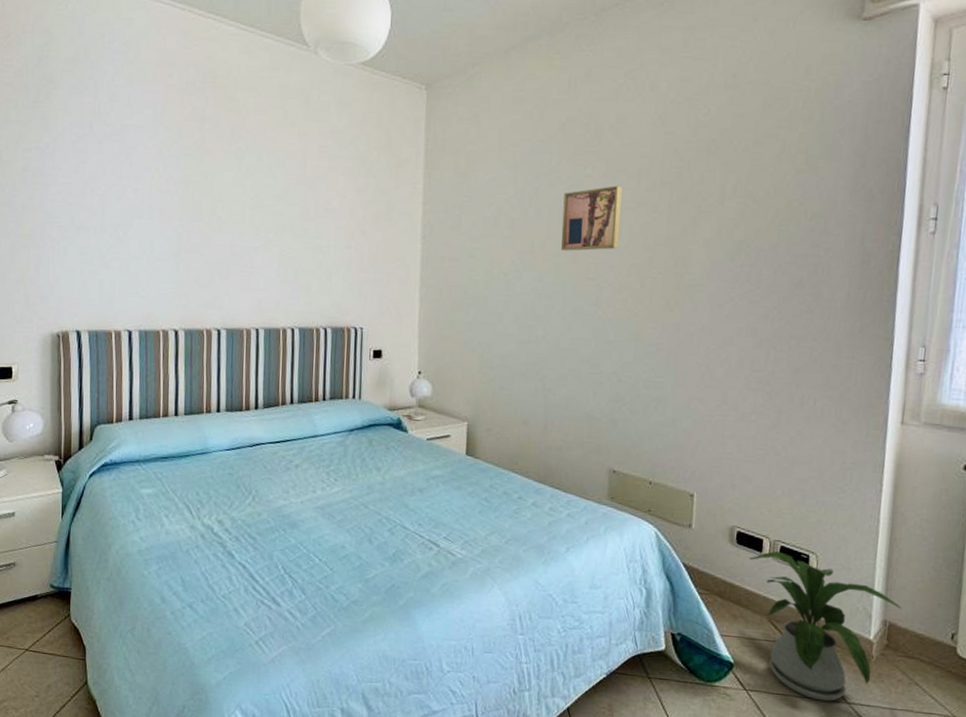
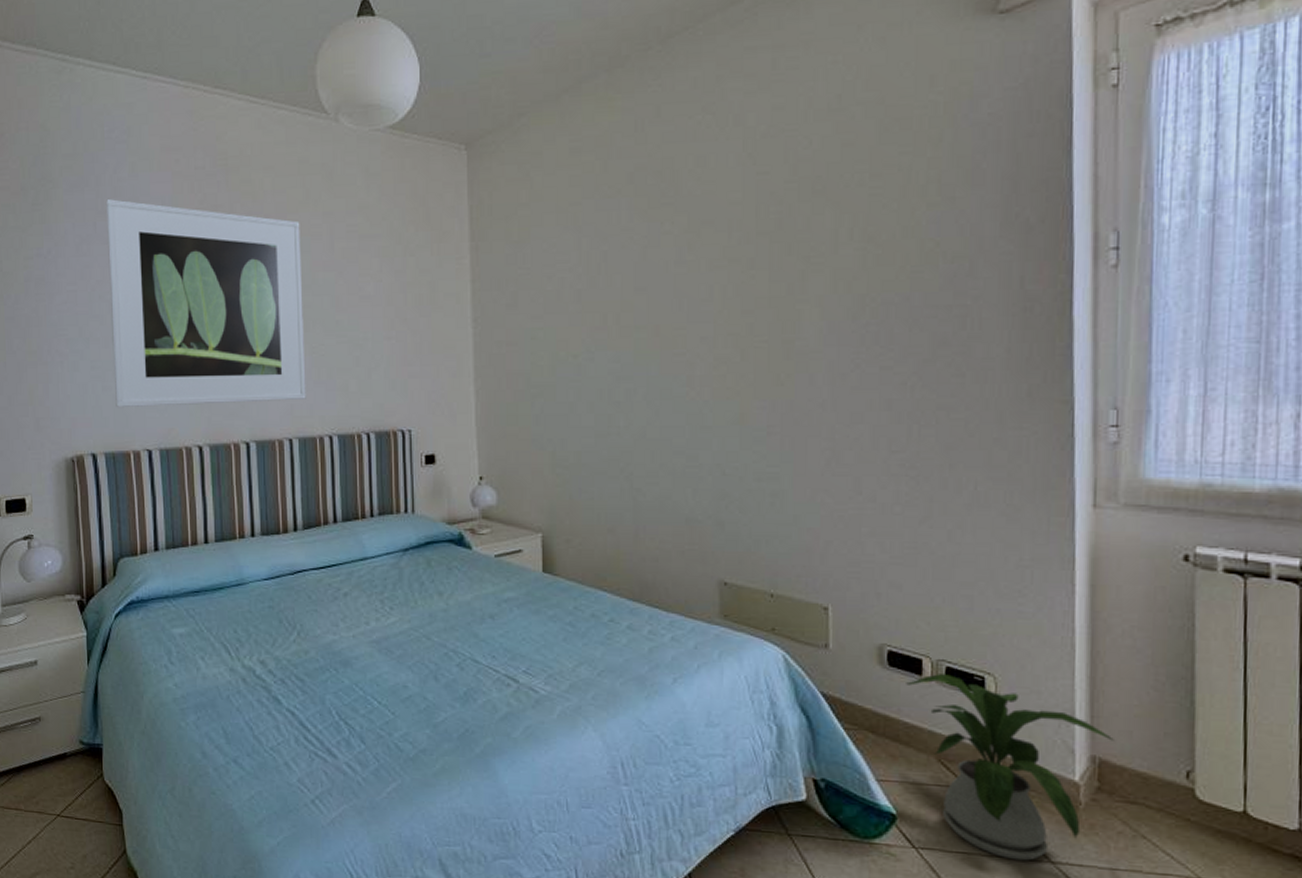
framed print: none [101,103,278,295] -> present [106,199,306,408]
wall art: present [561,186,622,251] -> none [639,241,711,323]

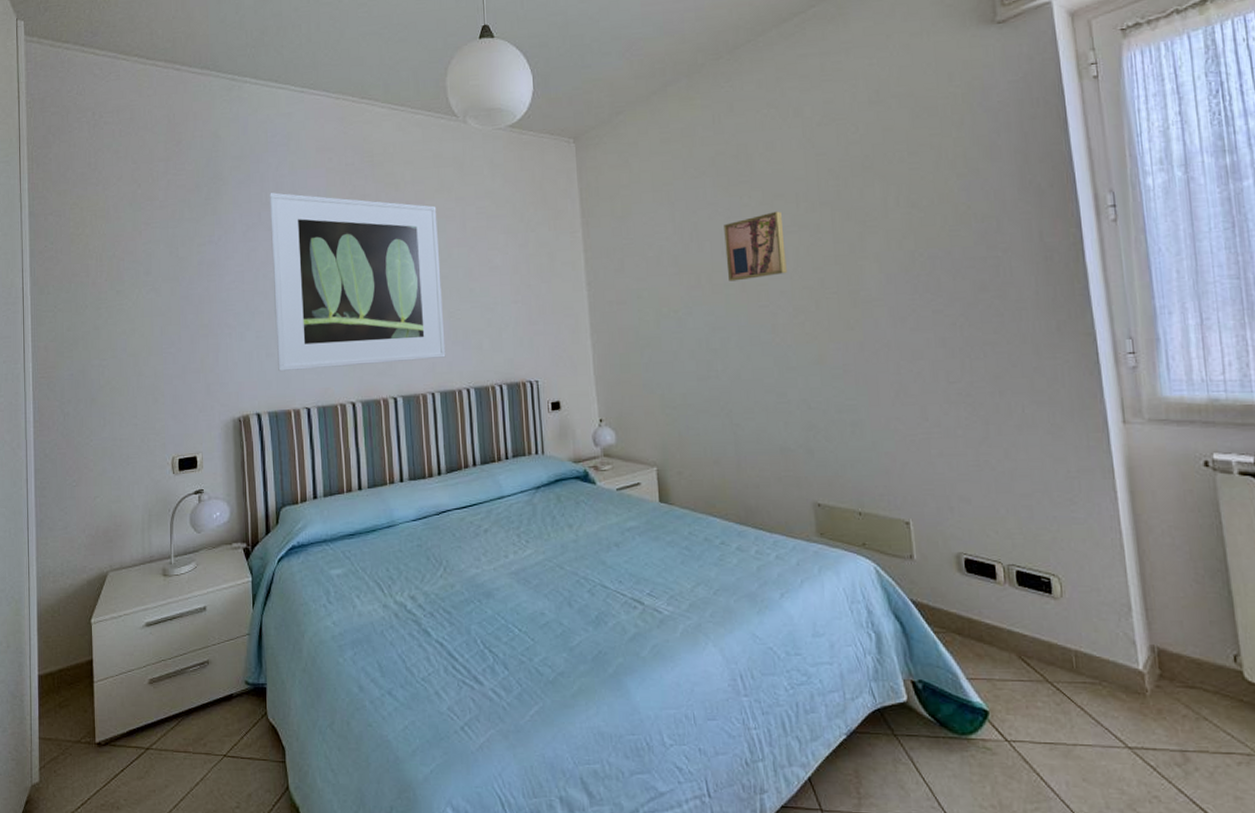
wall art: none [639,241,711,323] -> present [724,211,787,282]
house plant: present [906,672,1114,861] -> none [983,576,1168,748]

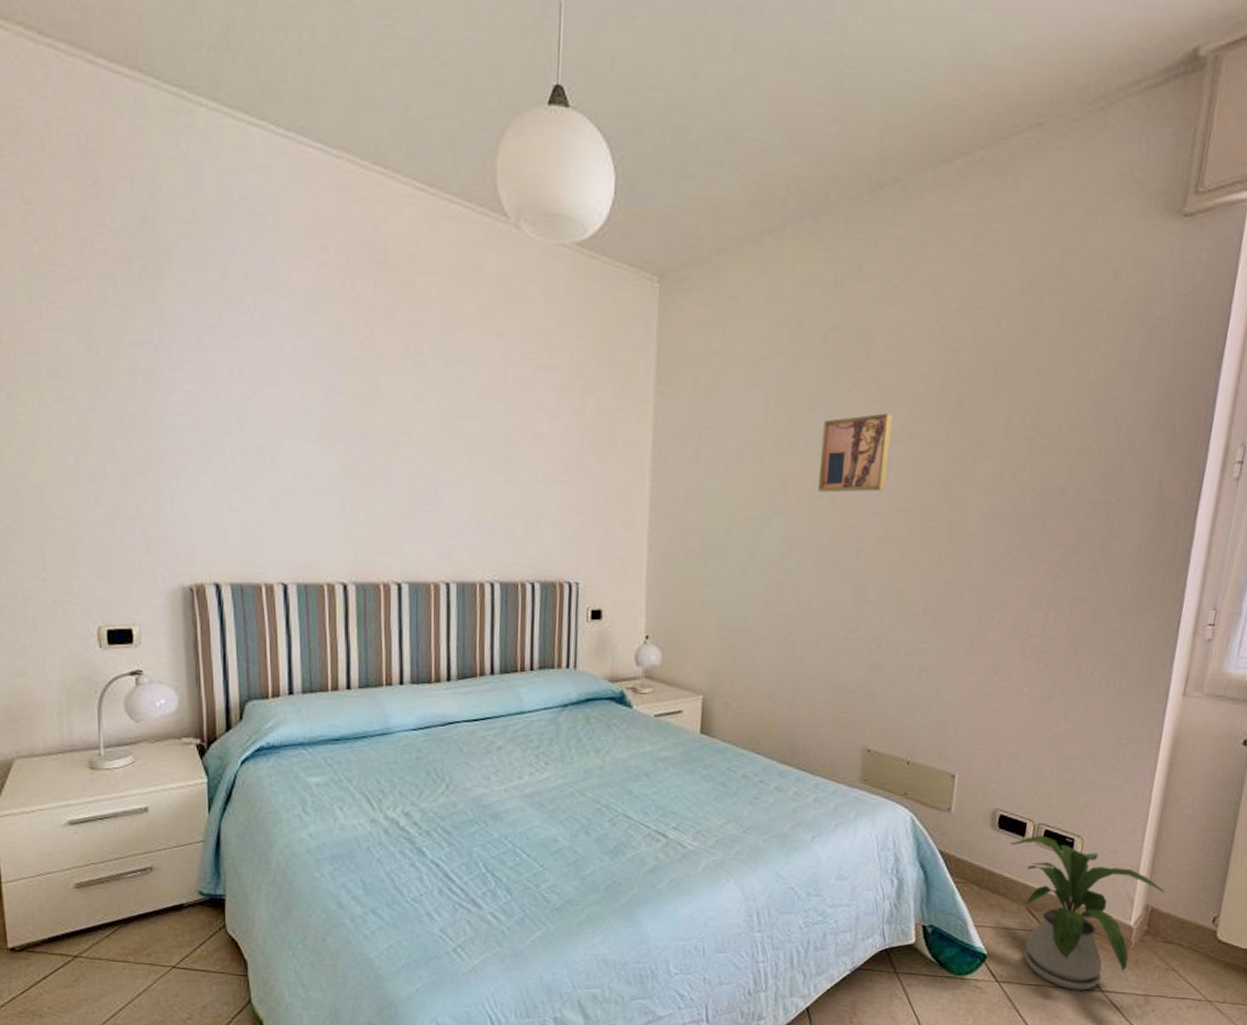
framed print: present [270,192,446,372] -> none [235,284,470,541]
house plant: none [983,576,1168,748] -> present [1010,834,1165,991]

